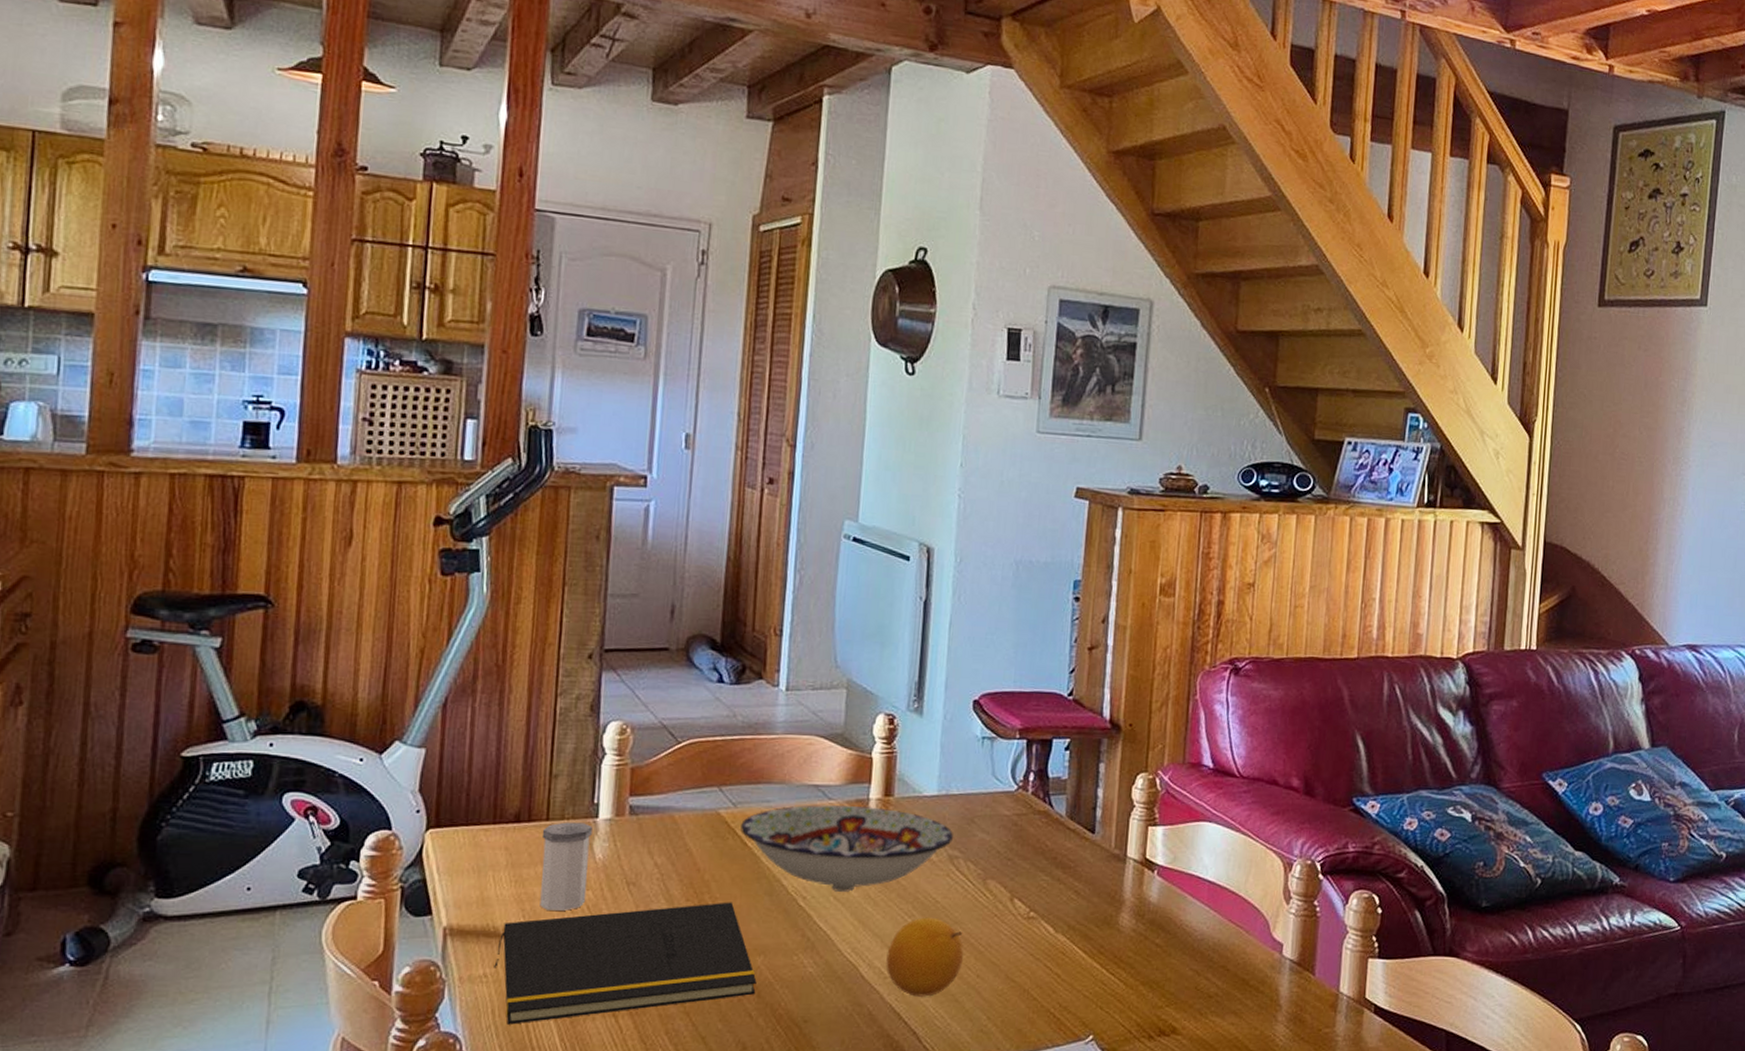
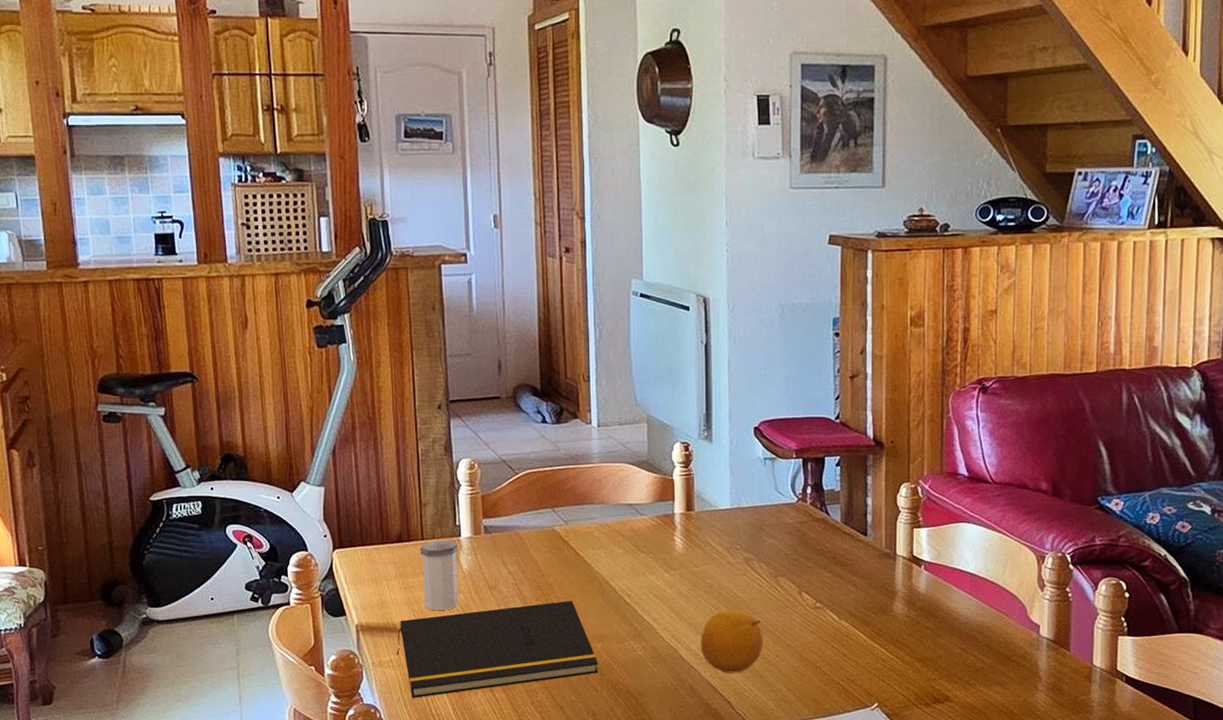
bowl: present [740,805,953,892] -> none [573,519,746,590]

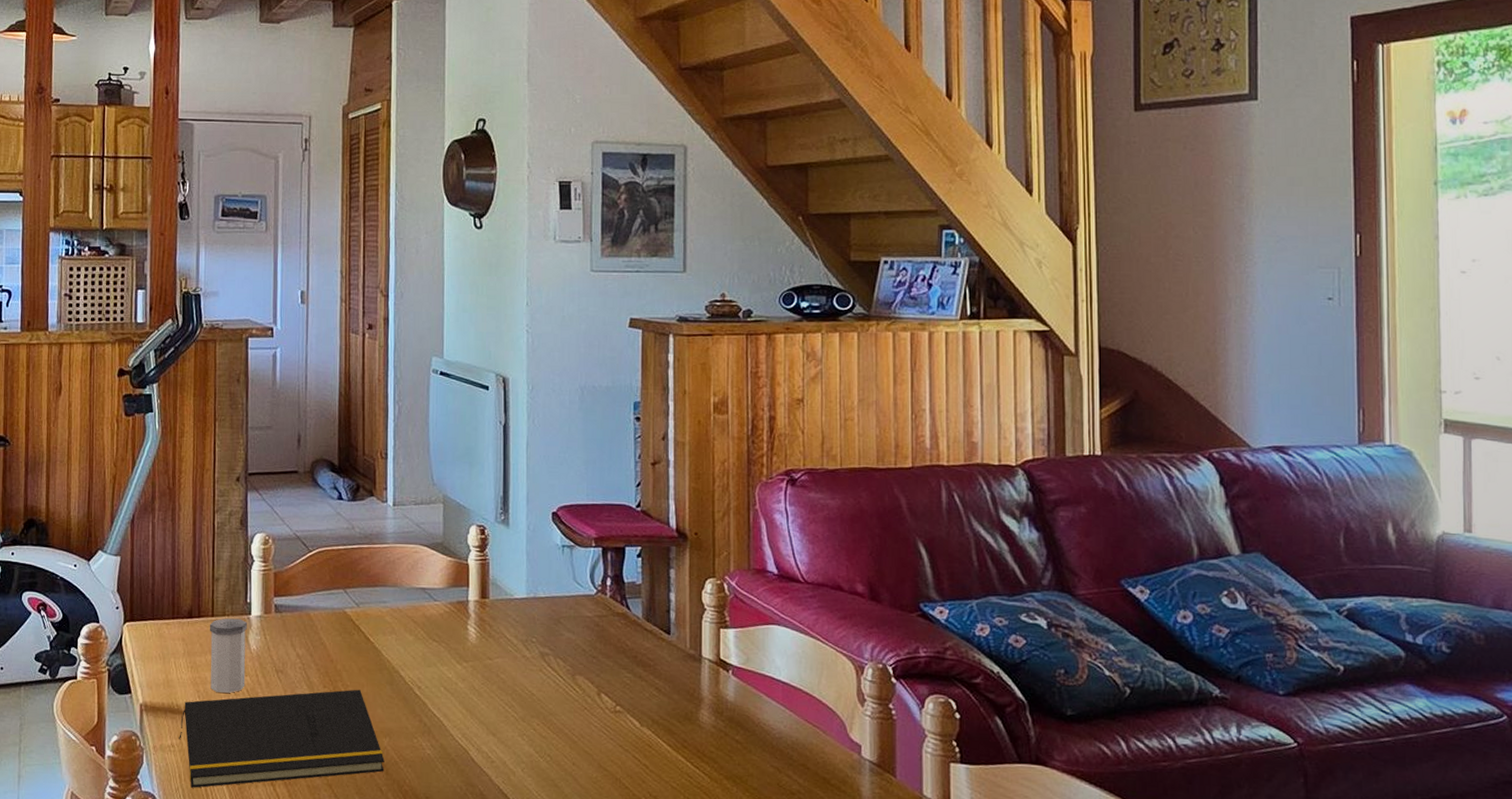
fruit: present [700,609,764,673] -> none [492,708,560,781]

